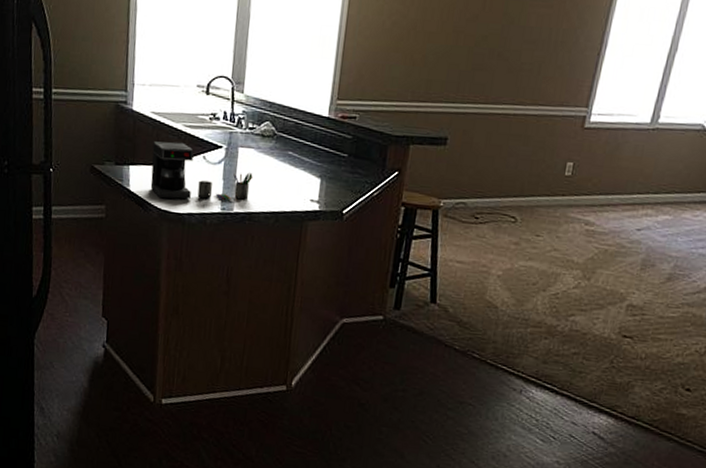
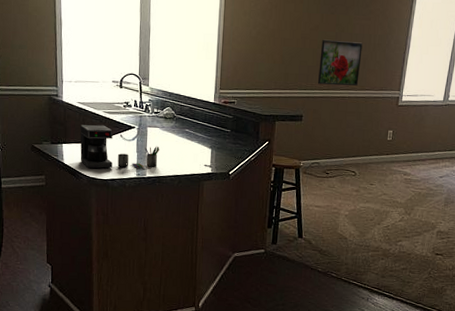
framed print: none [472,34,539,99] -> present [318,39,363,86]

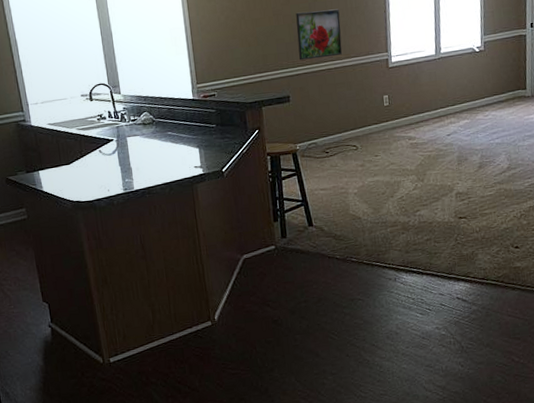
coffee maker: present [80,124,160,169] -> none [55,143,144,192]

